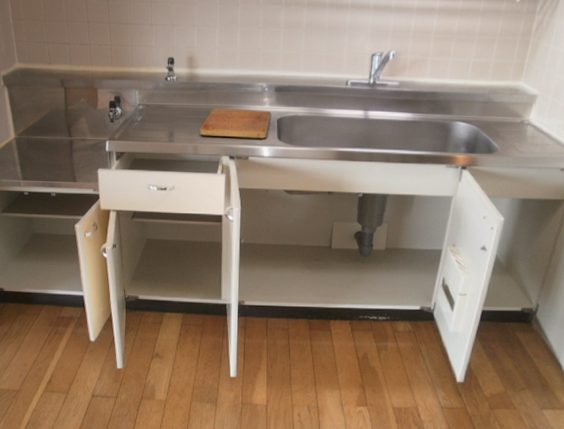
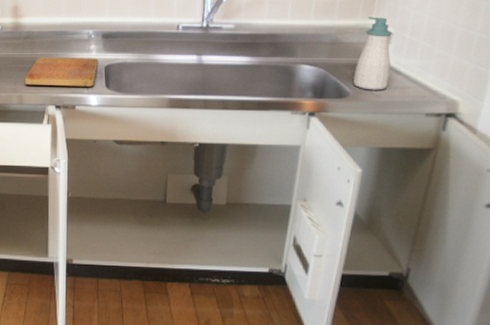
soap bottle: none [502,78,538,147] -> present [354,16,393,90]

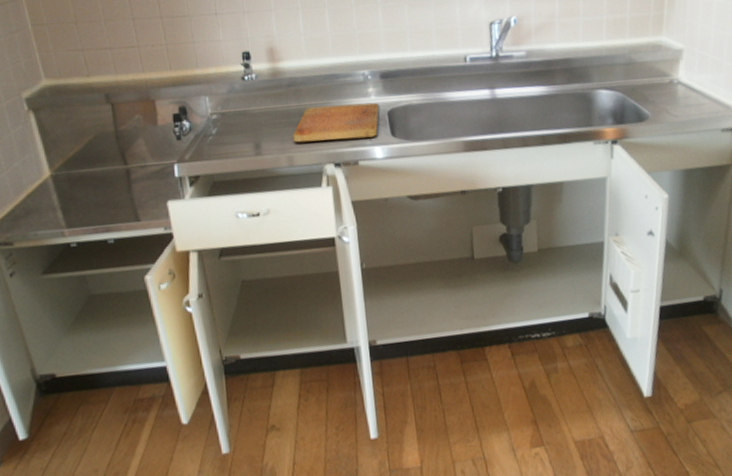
soap bottle: present [354,16,393,90] -> none [651,32,685,111]

